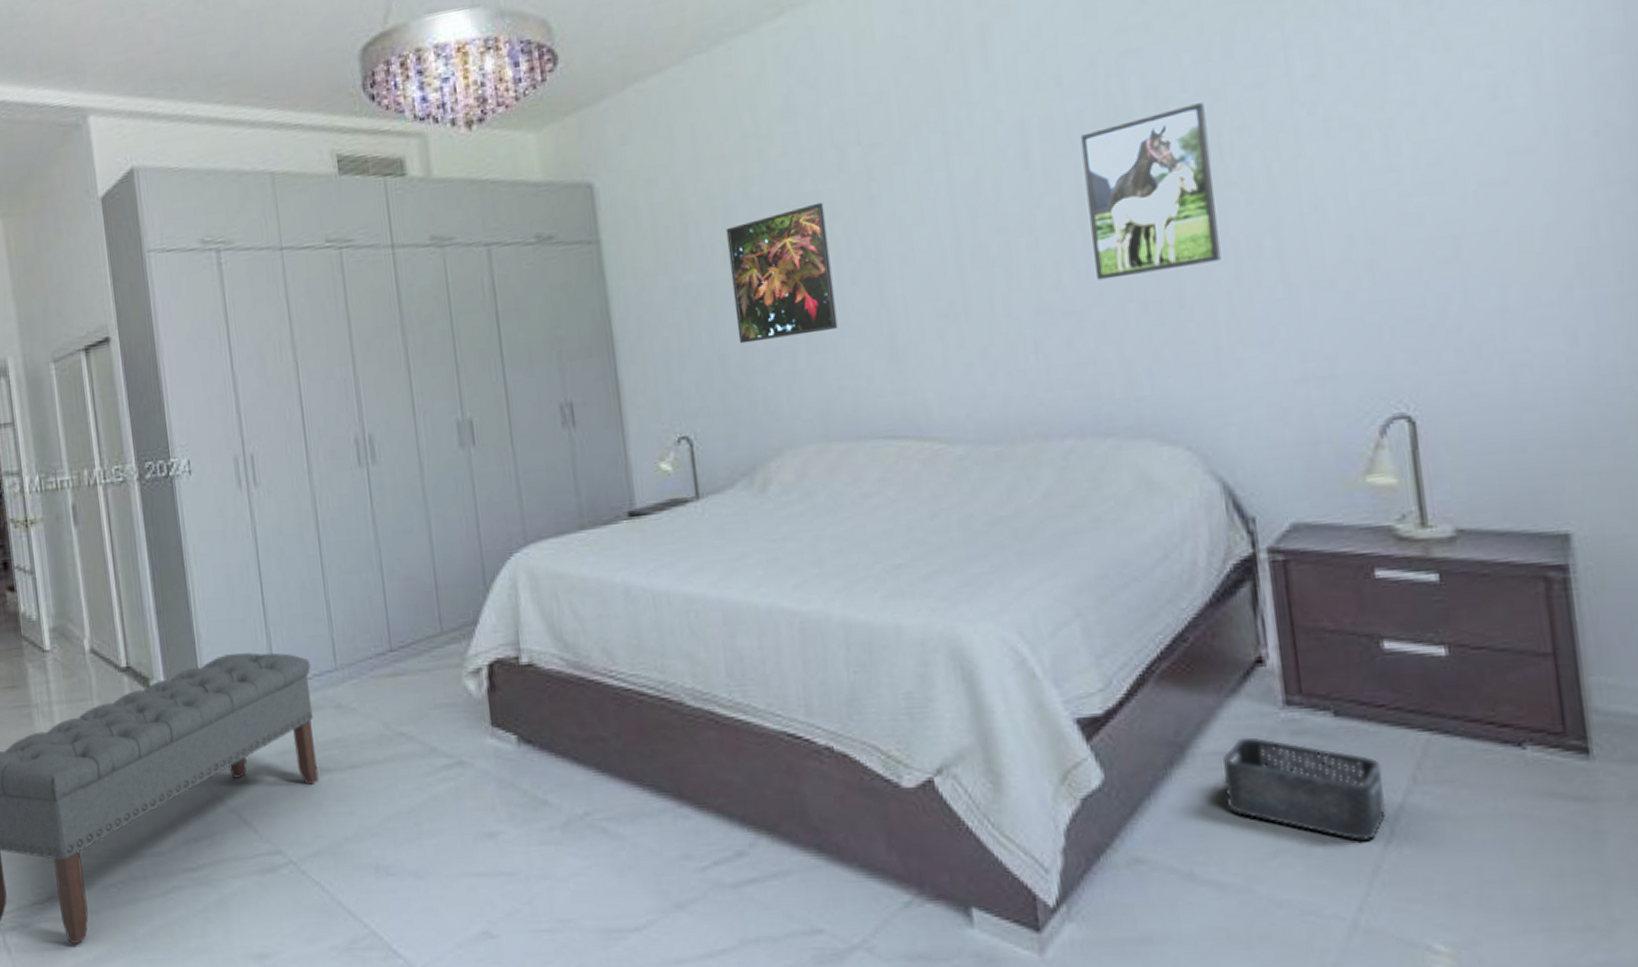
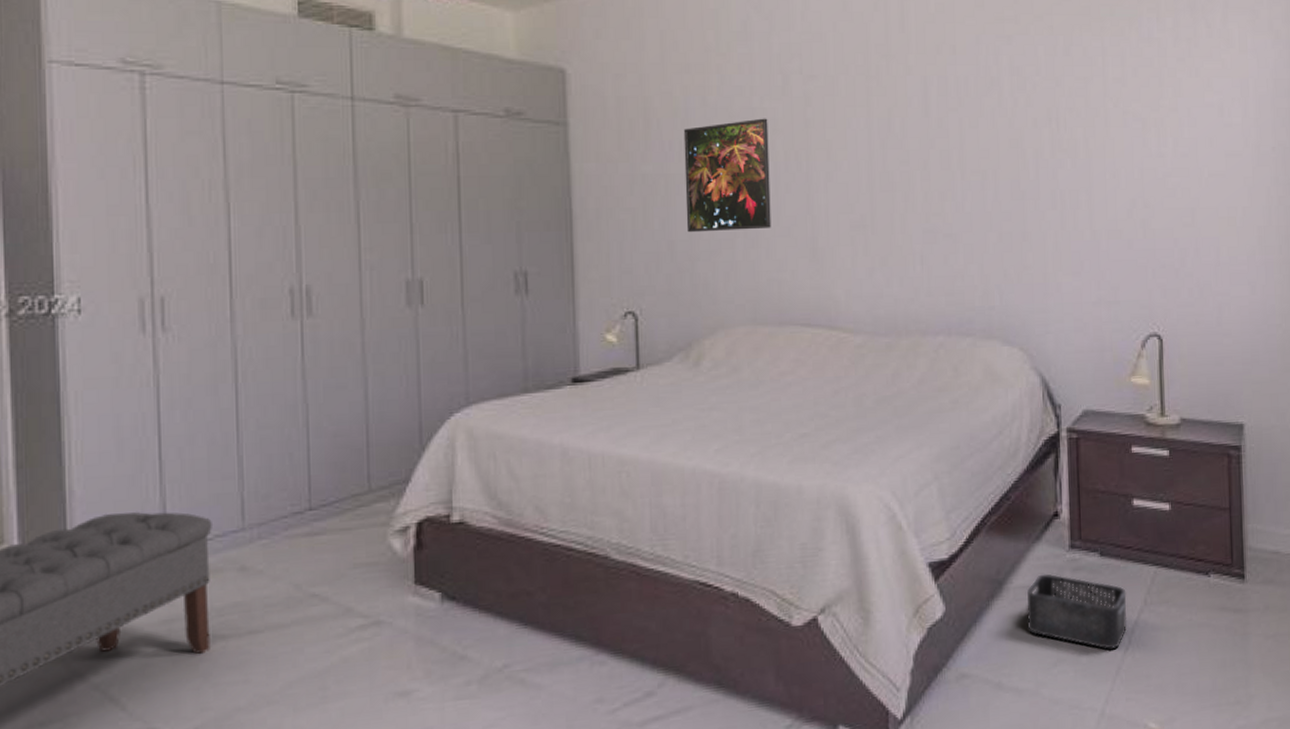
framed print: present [1080,103,1221,281] -> none [965,86,1053,212]

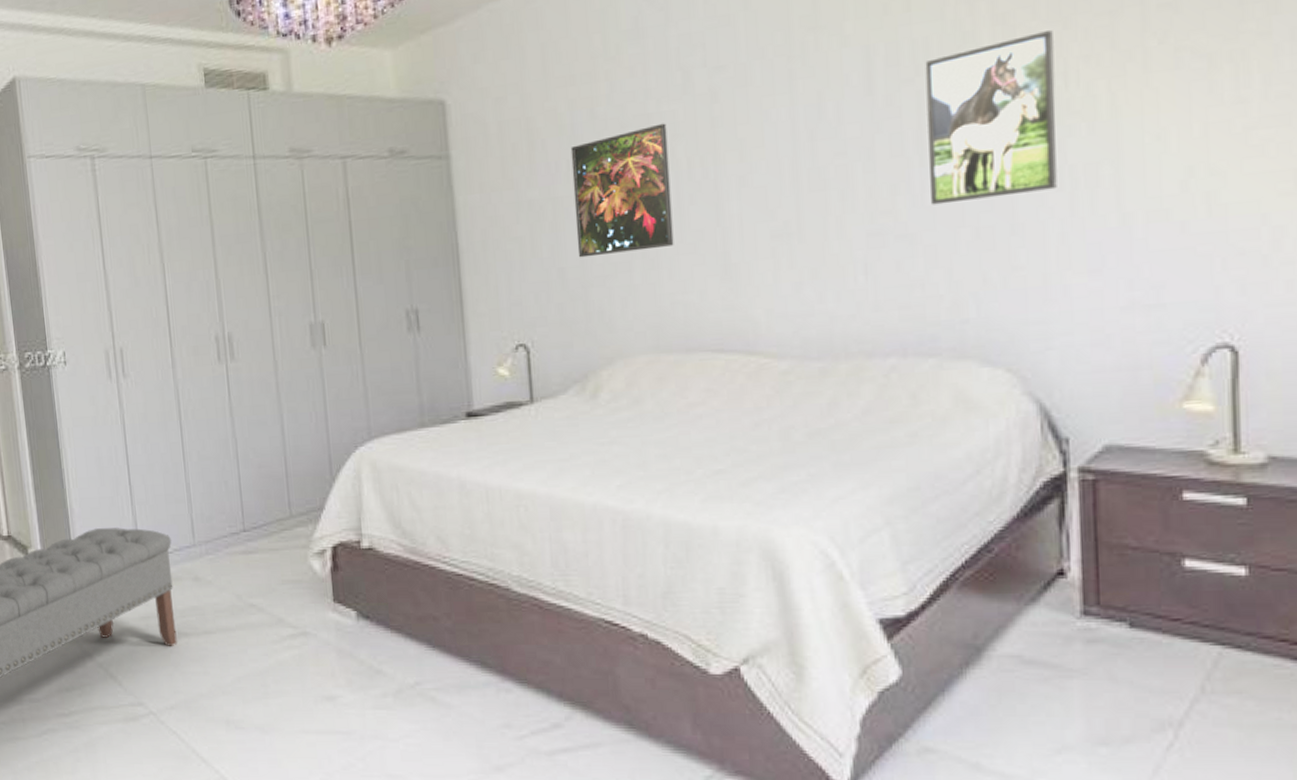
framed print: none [965,86,1053,212] -> present [925,30,1057,205]
storage bin: present [1027,574,1127,649] -> none [1017,643,1173,742]

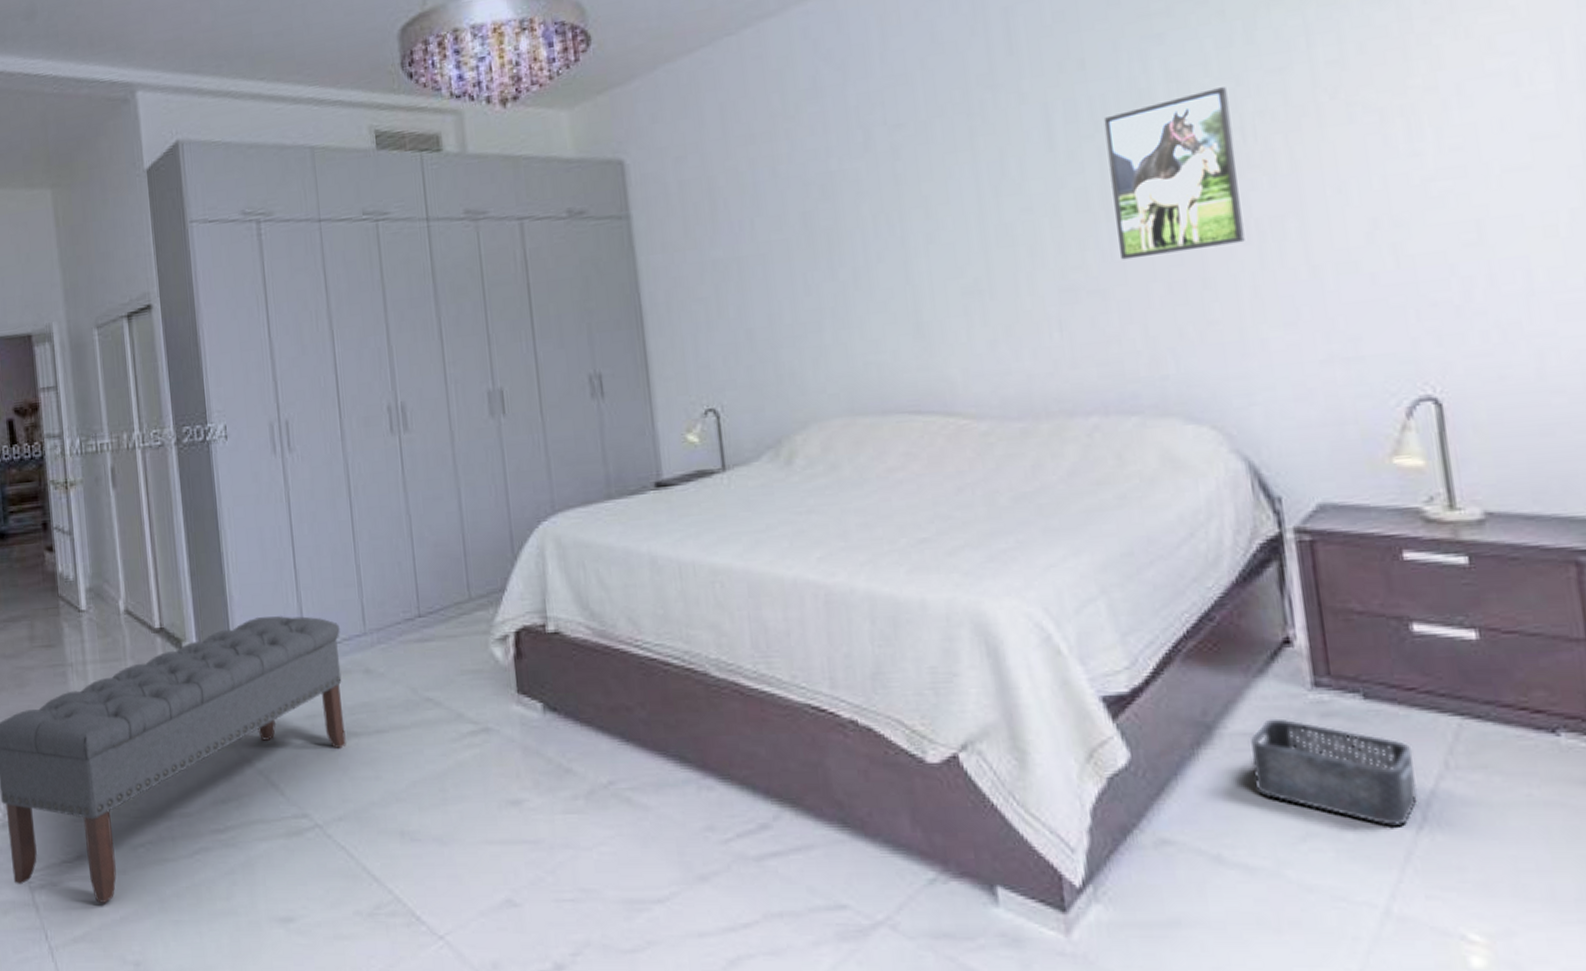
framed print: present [570,123,674,258] -> none [753,181,864,318]
storage bin: none [1017,643,1173,742] -> present [1251,718,1418,826]

